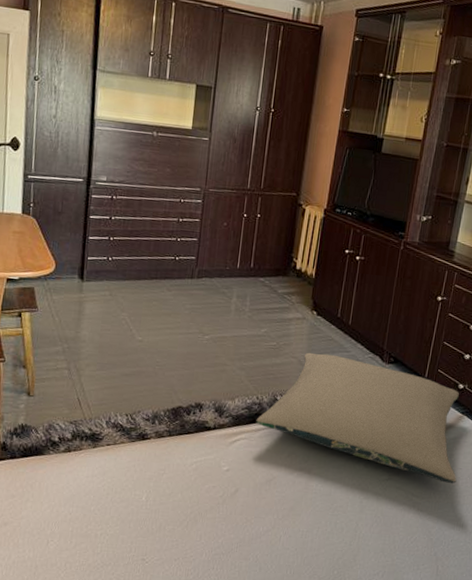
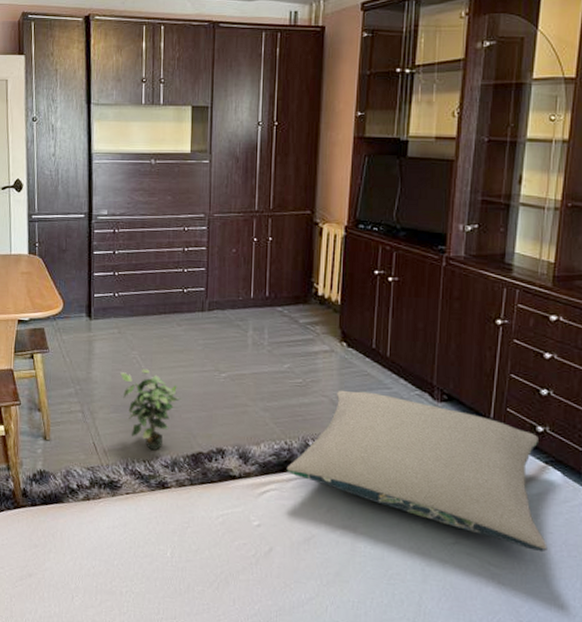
potted plant: none [109,329,167,406] -> present [120,368,182,451]

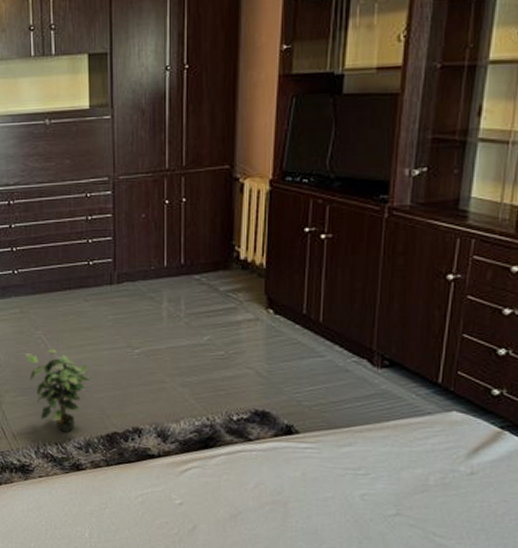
pillow: present [286,390,548,552] -> none [209,360,501,520]

